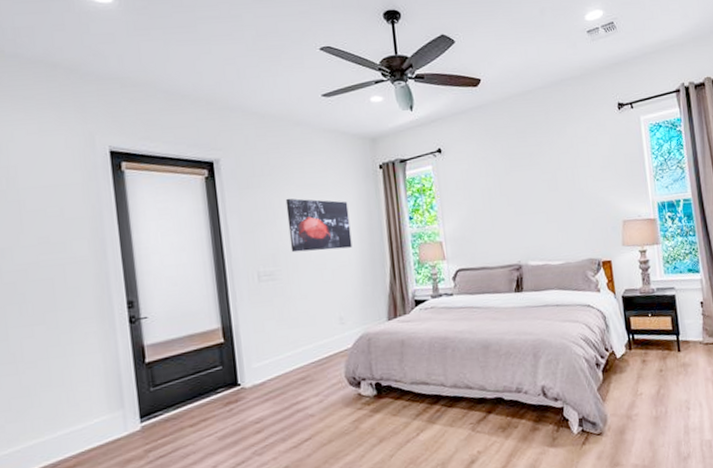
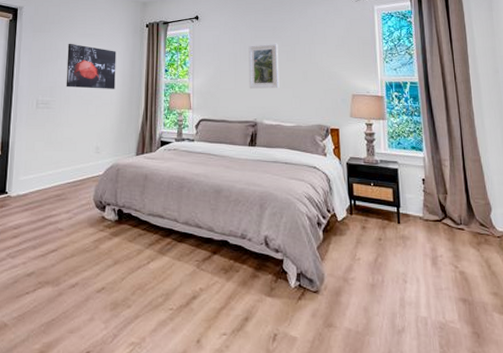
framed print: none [503,171,543,228] -> present [248,43,280,89]

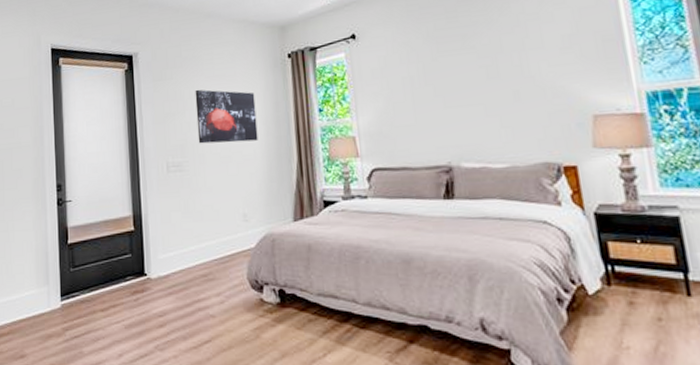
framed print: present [248,43,280,89] -> none [429,56,480,122]

